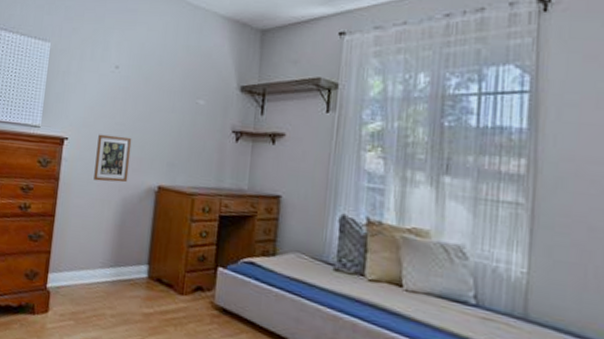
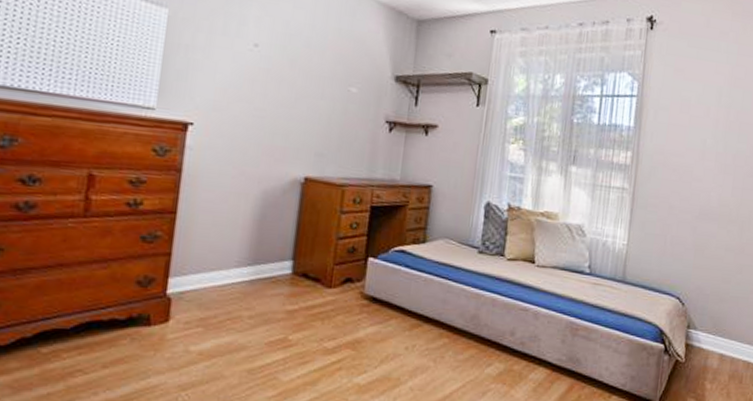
picture frame: present [93,134,132,183] -> none [227,119,275,174]

